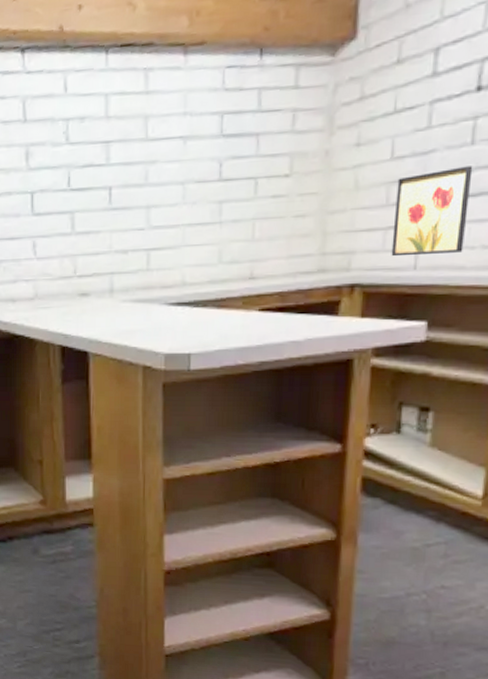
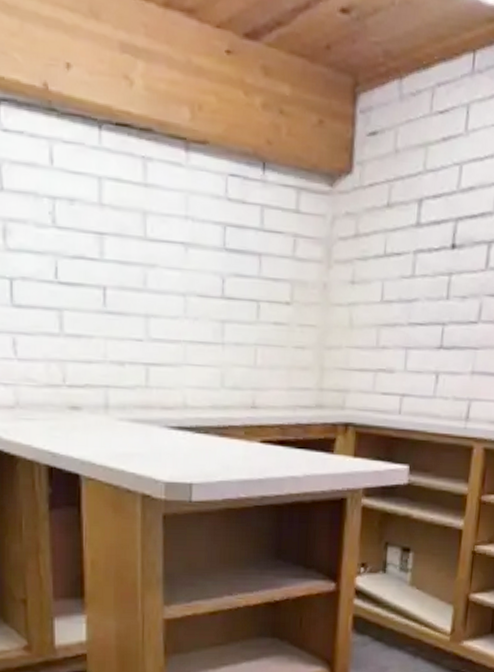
wall art: present [391,166,473,257] -> none [380,319,448,402]

